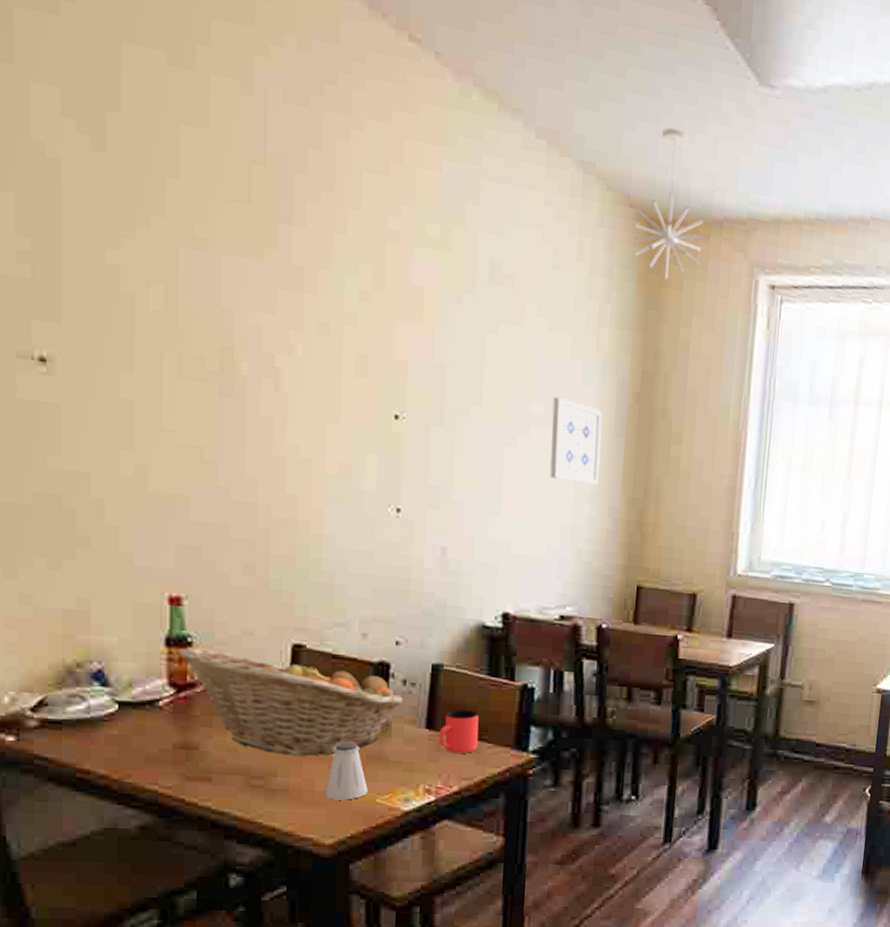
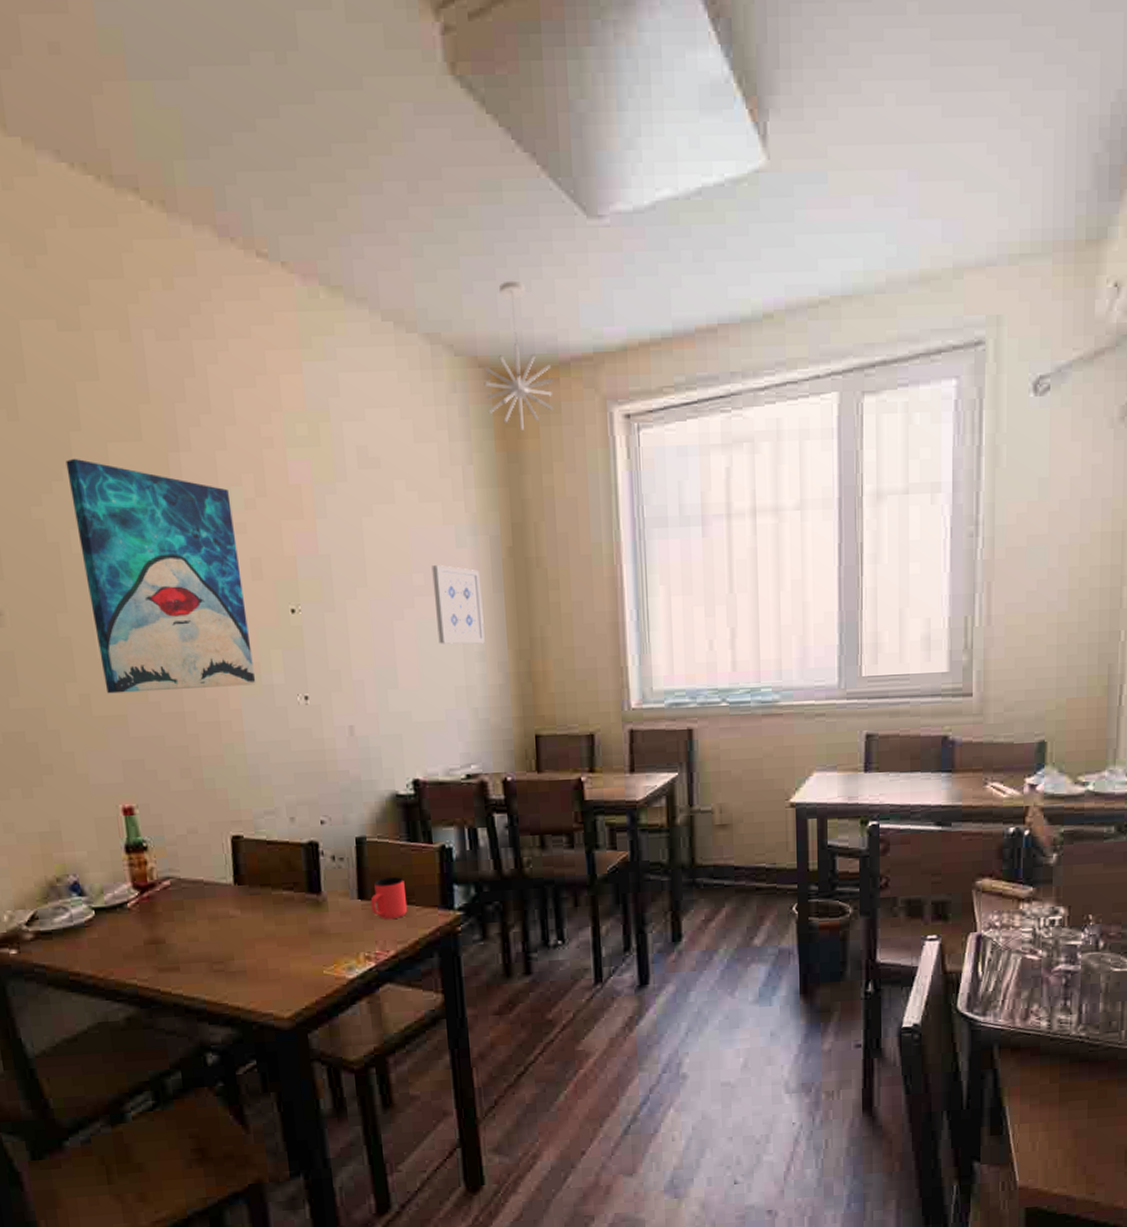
wall art: none [156,206,345,488] -> present [66,458,256,694]
fruit basket: present [177,646,404,756] -> none [136,844,335,939]
saltshaker: present [324,741,368,800] -> none [277,919,315,976]

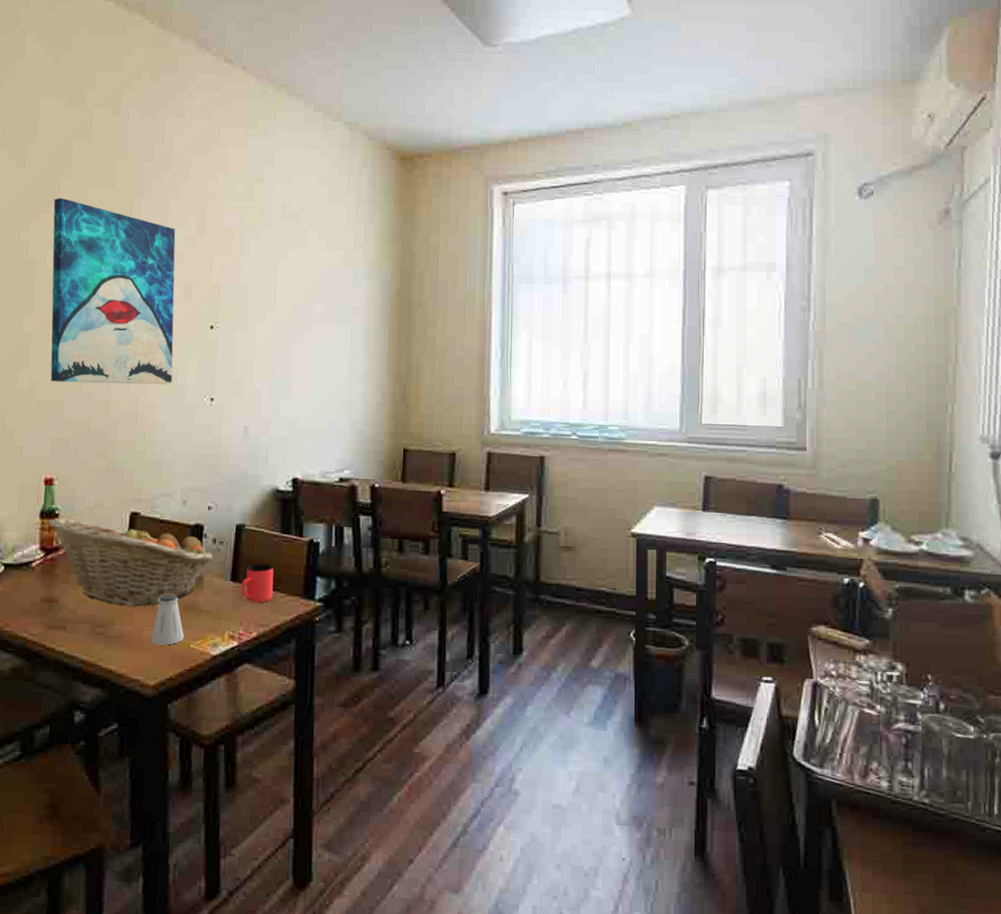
fruit basket: none [136,844,335,939] -> present [48,517,214,607]
saltshaker: none [277,919,315,976] -> present [150,593,184,646]
wall art: present [432,565,485,644] -> none [329,300,370,367]
pendant light: present [484,280,553,430] -> none [389,88,446,199]

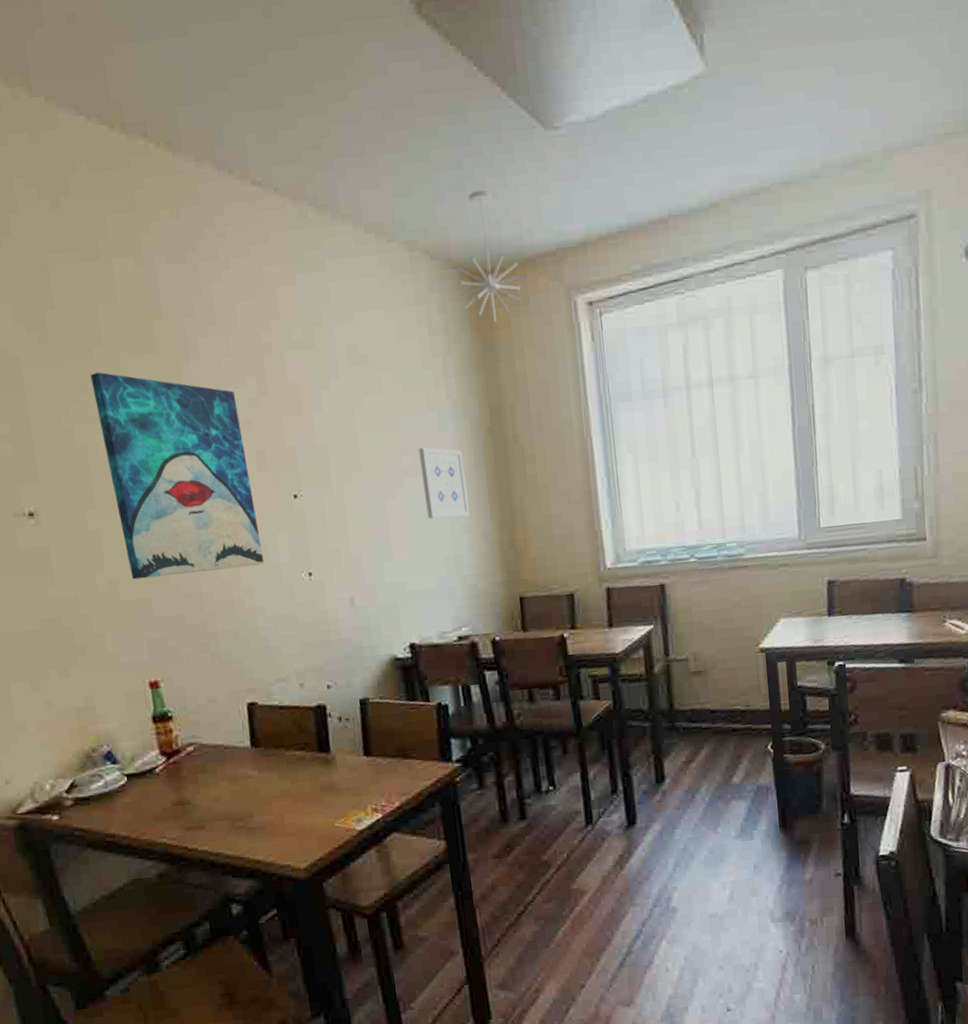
fruit basket: present [48,517,214,607] -> none [162,709,342,798]
saltshaker: present [150,593,184,646] -> none [292,777,327,829]
cup: present [241,564,274,603] -> none [375,734,410,773]
wall art: none [329,300,370,367] -> present [418,447,470,519]
pendant light: none [389,88,446,199] -> present [458,189,522,322]

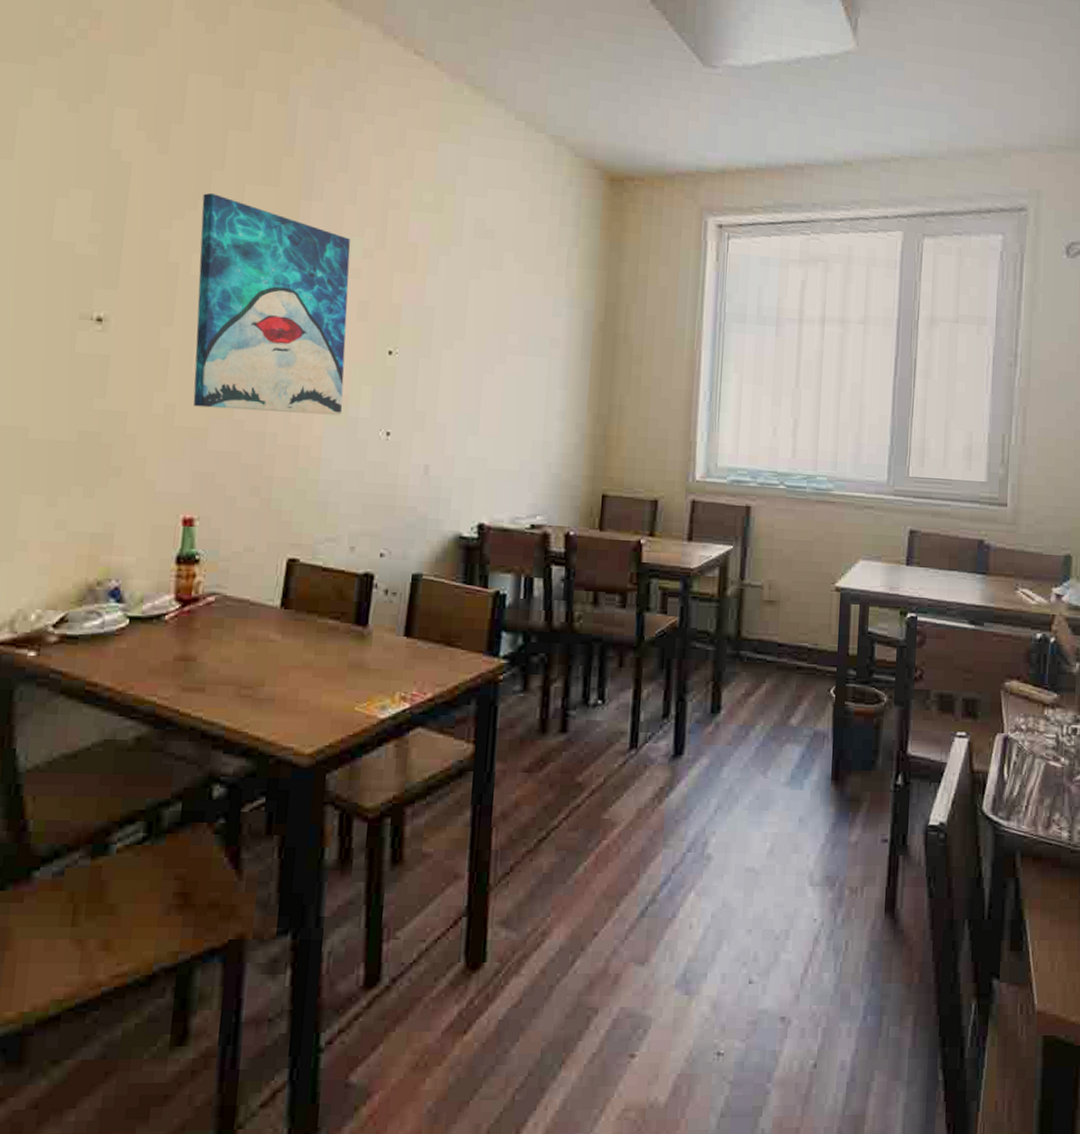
wall art: present [418,447,470,519] -> none [523,329,570,405]
pendant light: present [458,189,522,322] -> none [597,104,658,225]

